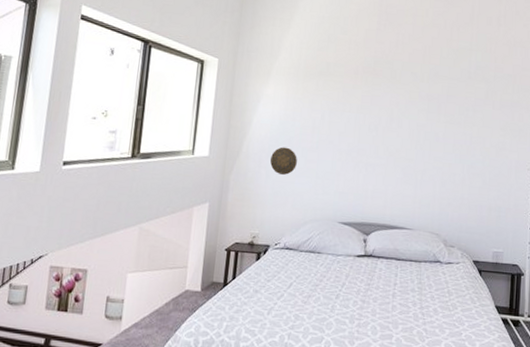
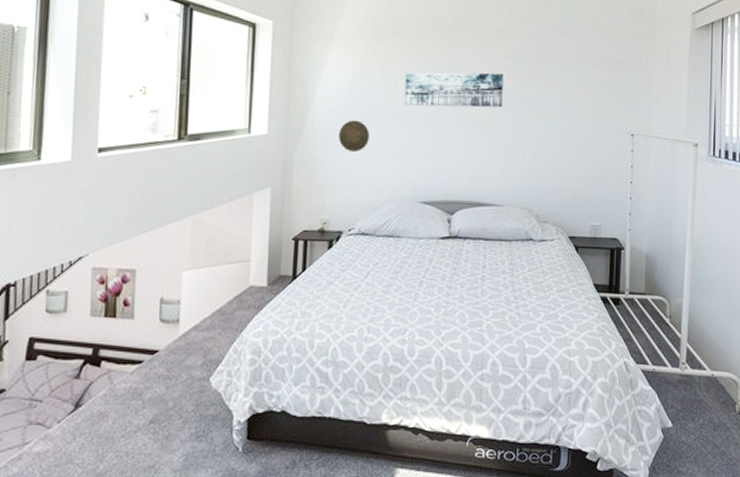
wall art: none [329,107,417,142] -> present [404,72,504,108]

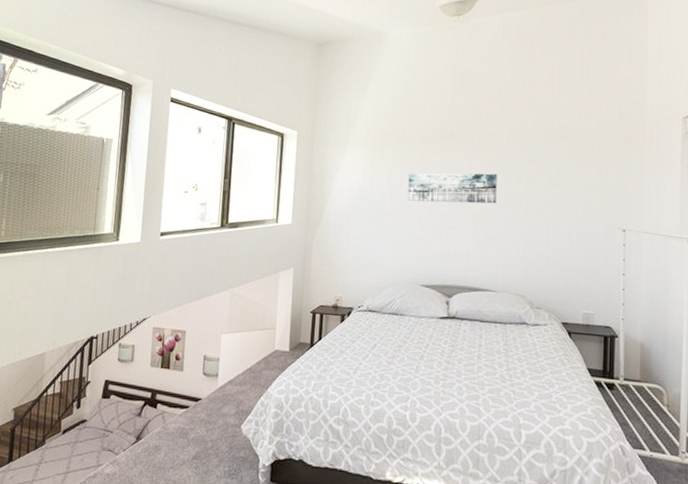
decorative plate: present [338,120,369,153] -> none [350,213,377,241]

